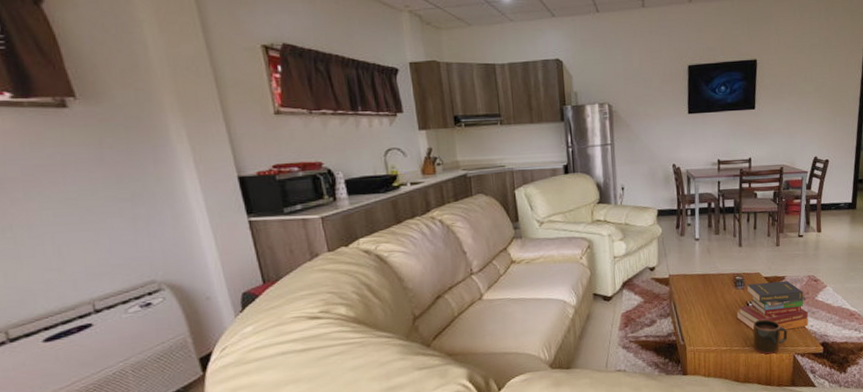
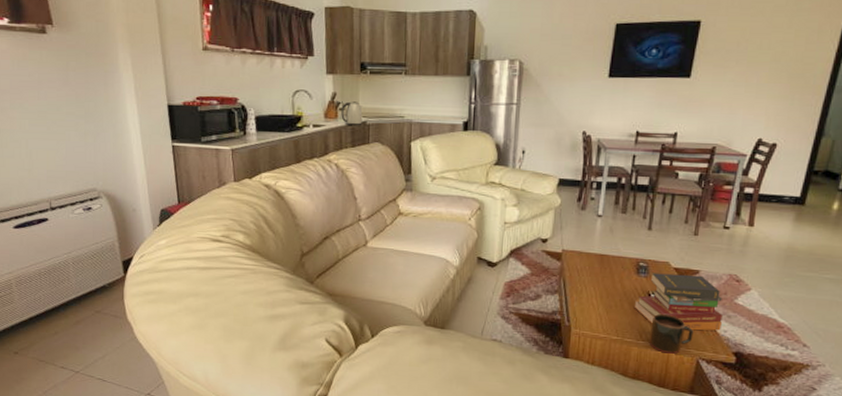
kettle: none [439,155,463,180] -> present [341,101,363,126]

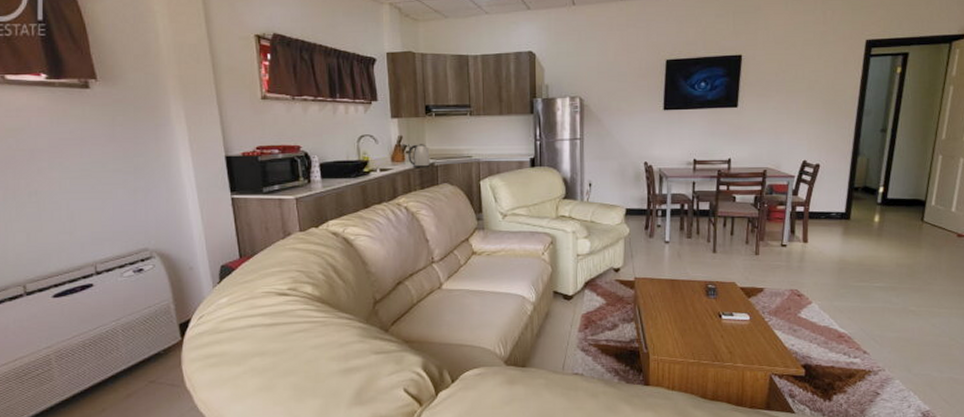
books: present [634,273,724,331] -> none [706,293,790,347]
mug: present [650,313,694,354] -> none [724,333,764,372]

